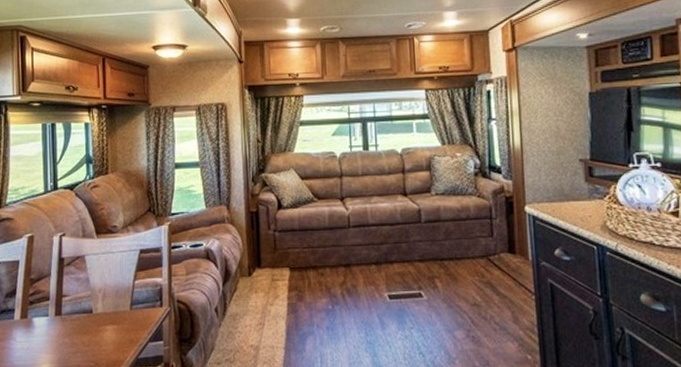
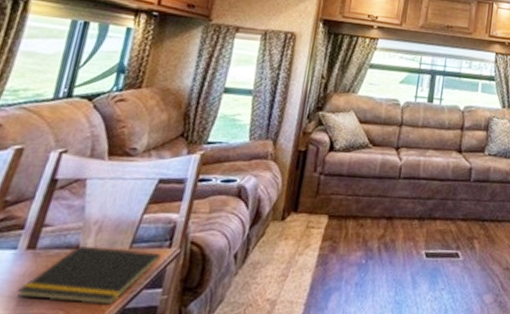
notepad: none [57,309,156,357] -> present [17,246,161,305]

